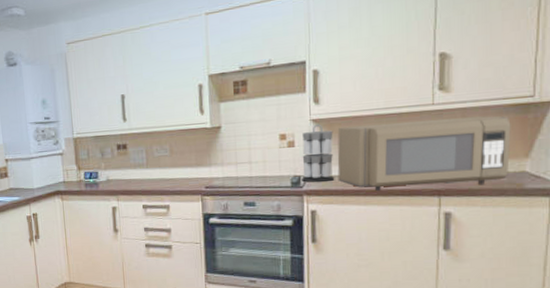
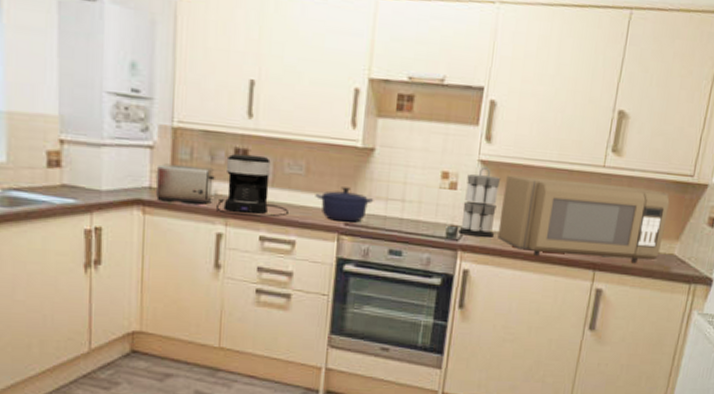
toaster: none [66,161,106,190] -> present [155,163,215,205]
coffee maker: none [110,146,161,193] -> present [216,153,288,218]
cooking pot: none [179,159,226,186] -> present [315,187,374,222]

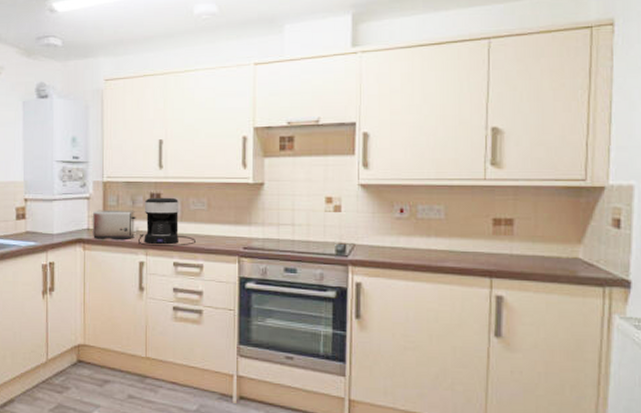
cooking pot: present [315,187,374,222] -> none [217,217,267,246]
spice rack: present [458,166,501,239] -> none [347,189,383,253]
microwave: present [497,175,670,264] -> none [385,195,564,269]

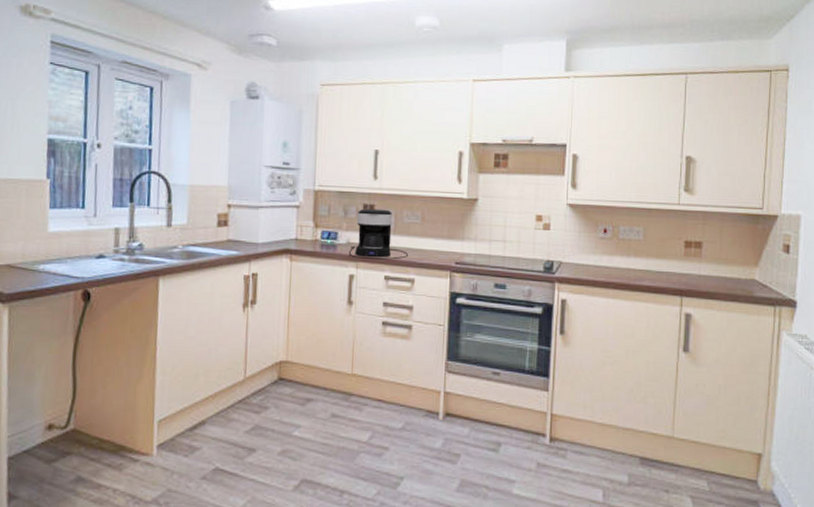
toaster: present [92,210,136,239] -> none [301,219,348,251]

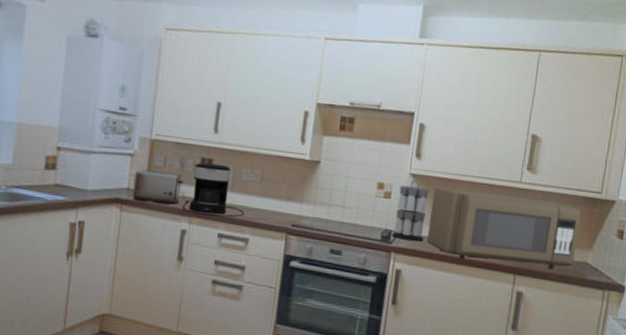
toaster: none [301,219,348,251] -> present [132,169,183,205]
spice rack: none [554,209,588,271] -> present [392,179,430,243]
microwave: none [589,215,744,289] -> present [426,187,581,270]

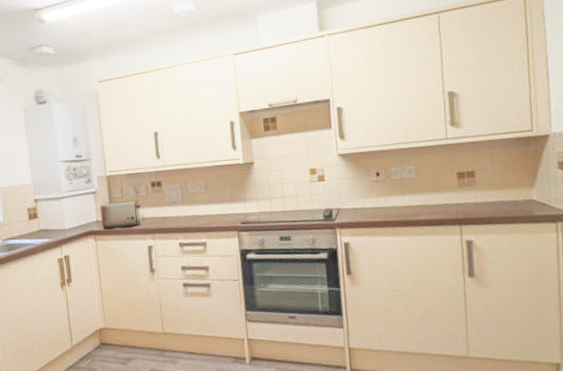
coffee maker: present [183,162,244,218] -> none [145,183,197,231]
spice rack: present [392,179,430,243] -> none [331,158,365,216]
microwave: present [426,187,581,270] -> none [363,148,519,223]

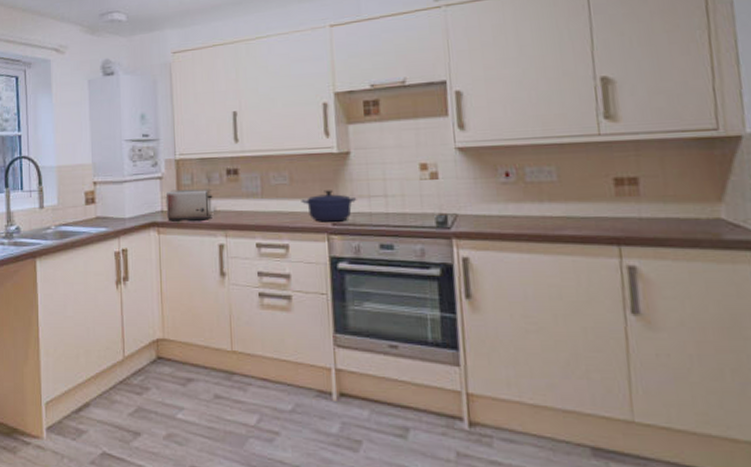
cooking pot: none [215,195,261,222] -> present [301,190,357,222]

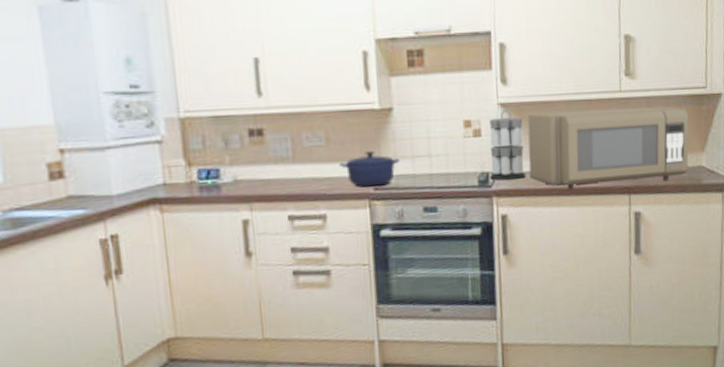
toaster: present [165,188,213,222] -> none [168,153,232,197]
spice rack: none [447,153,490,224] -> present [489,109,527,181]
microwave: none [488,150,701,237] -> present [527,106,689,190]

